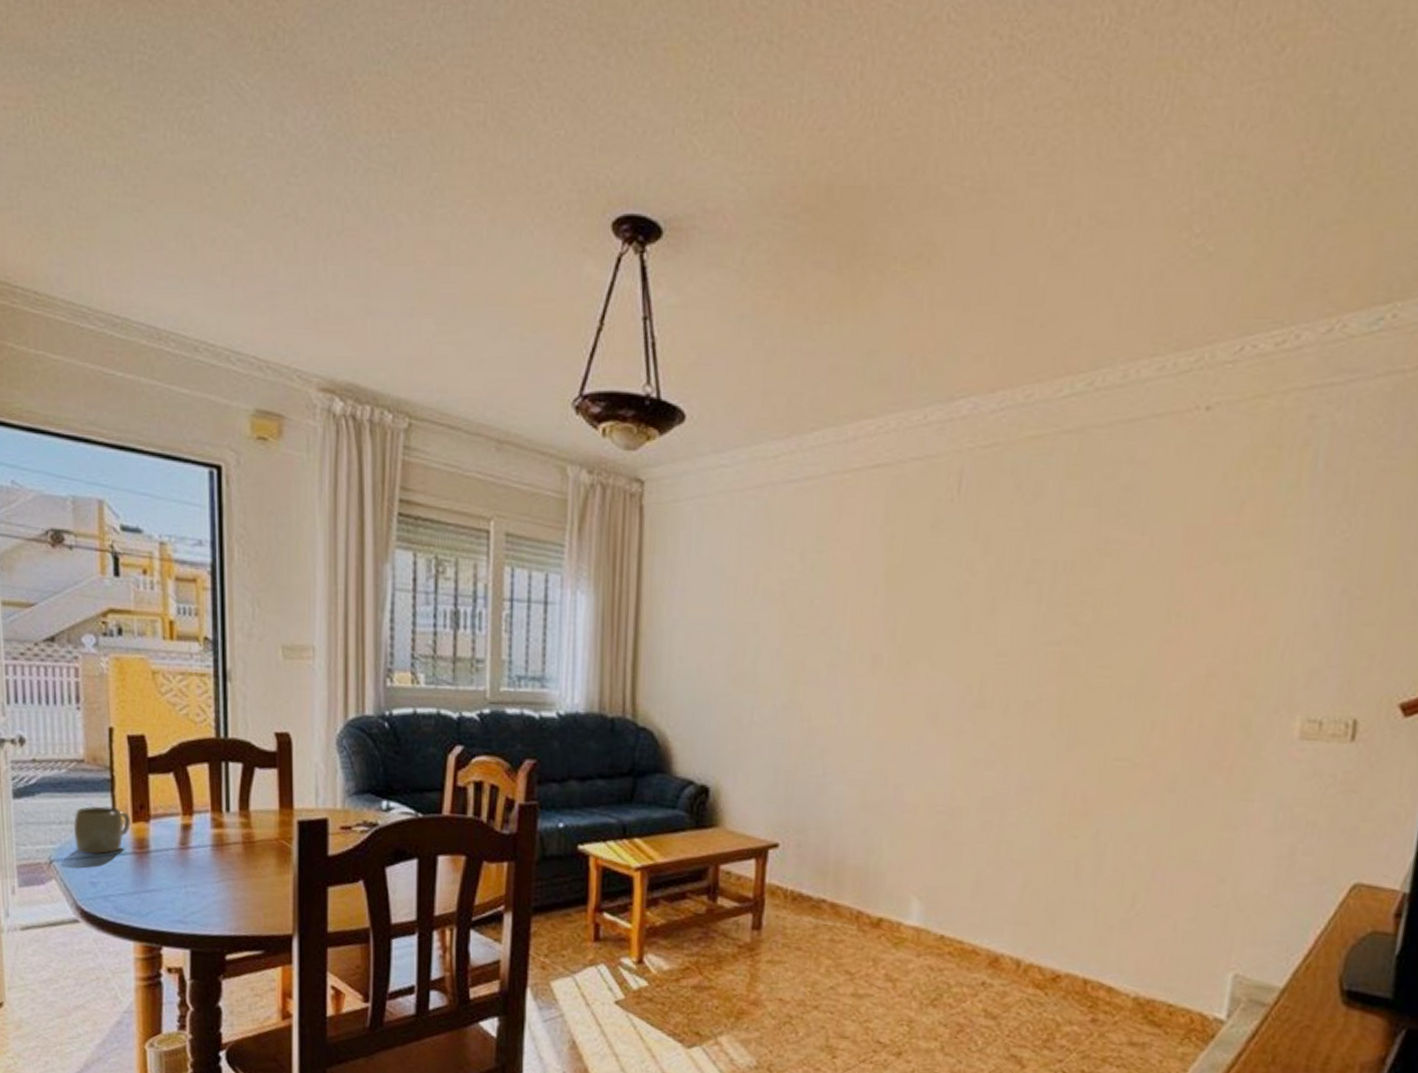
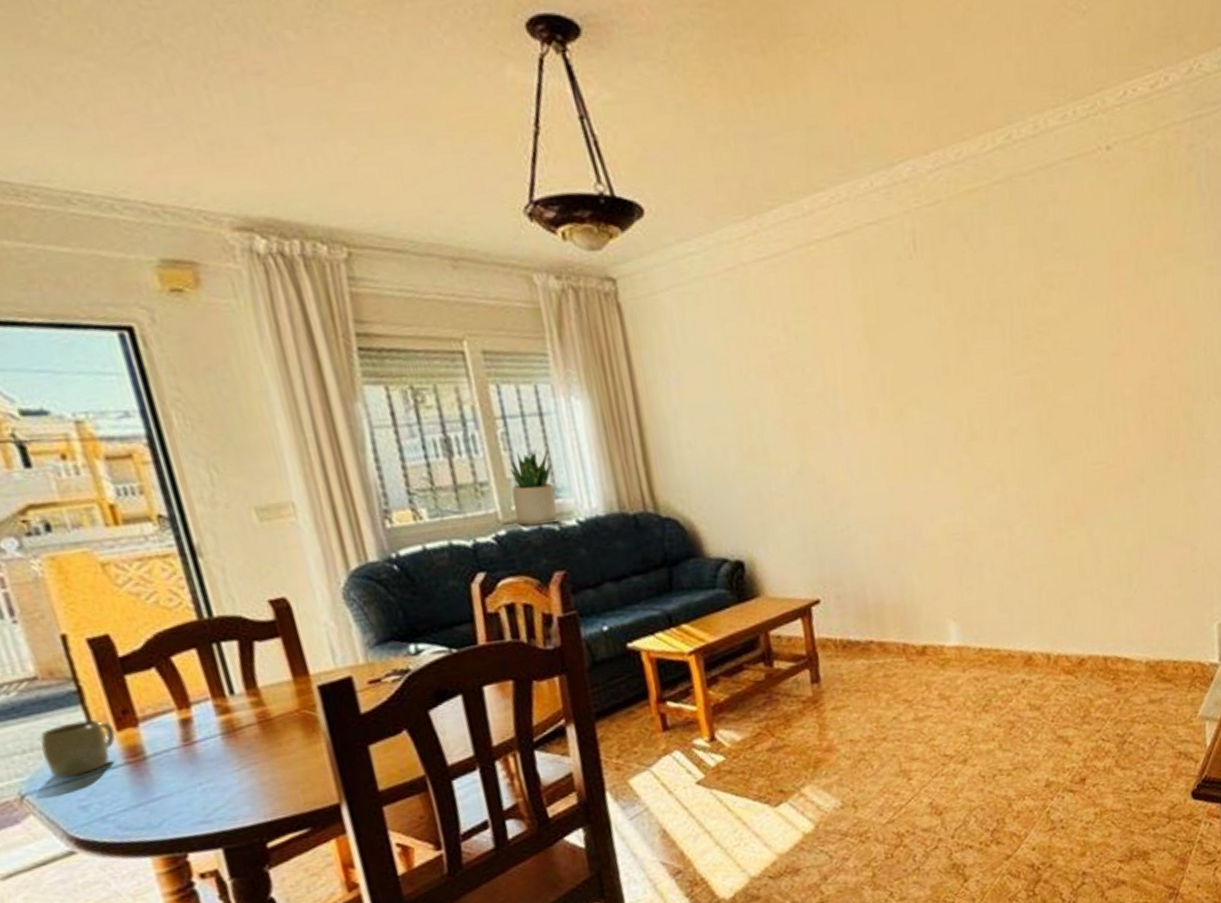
planter: none [502,636,546,711] -> present [509,447,557,526]

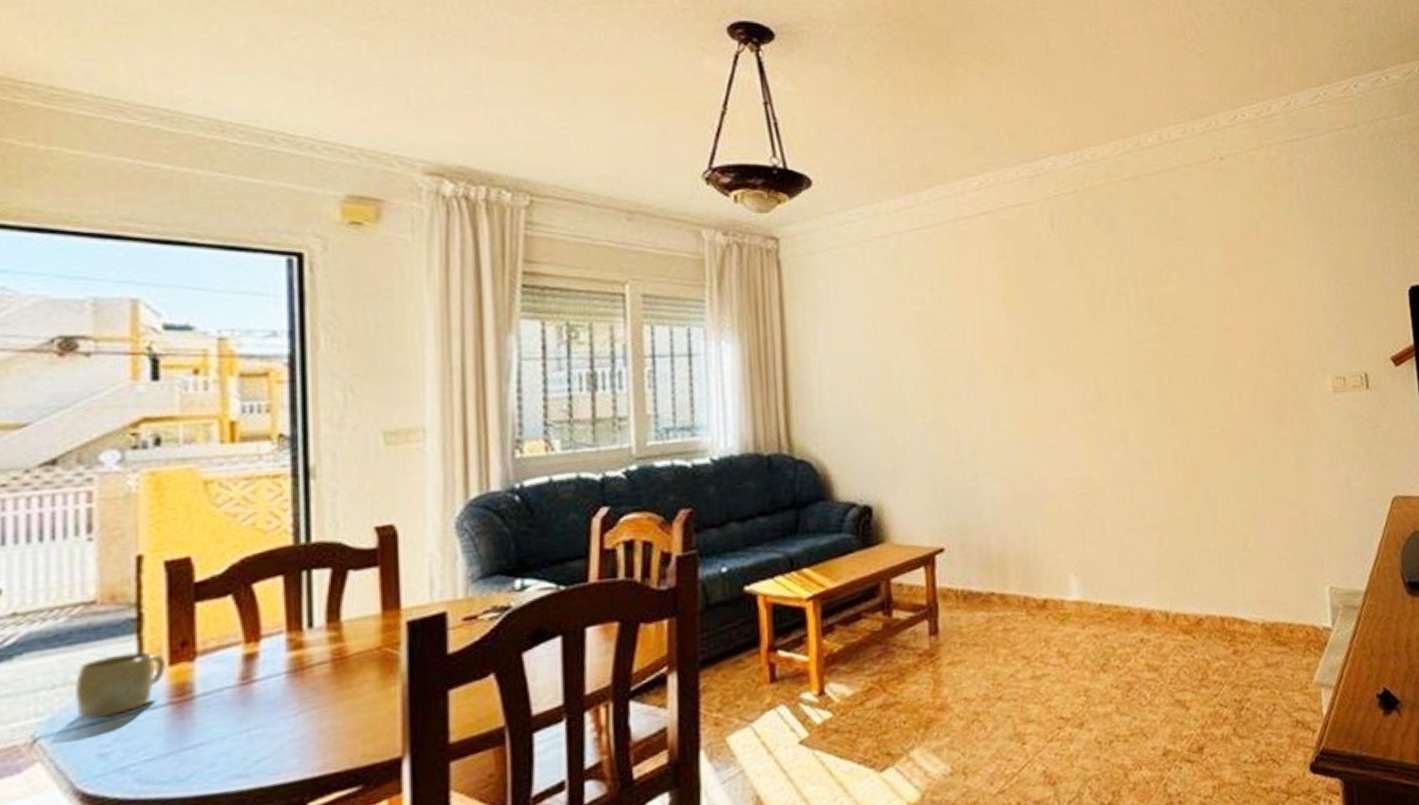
planter: present [509,447,557,526] -> none [649,387,694,462]

